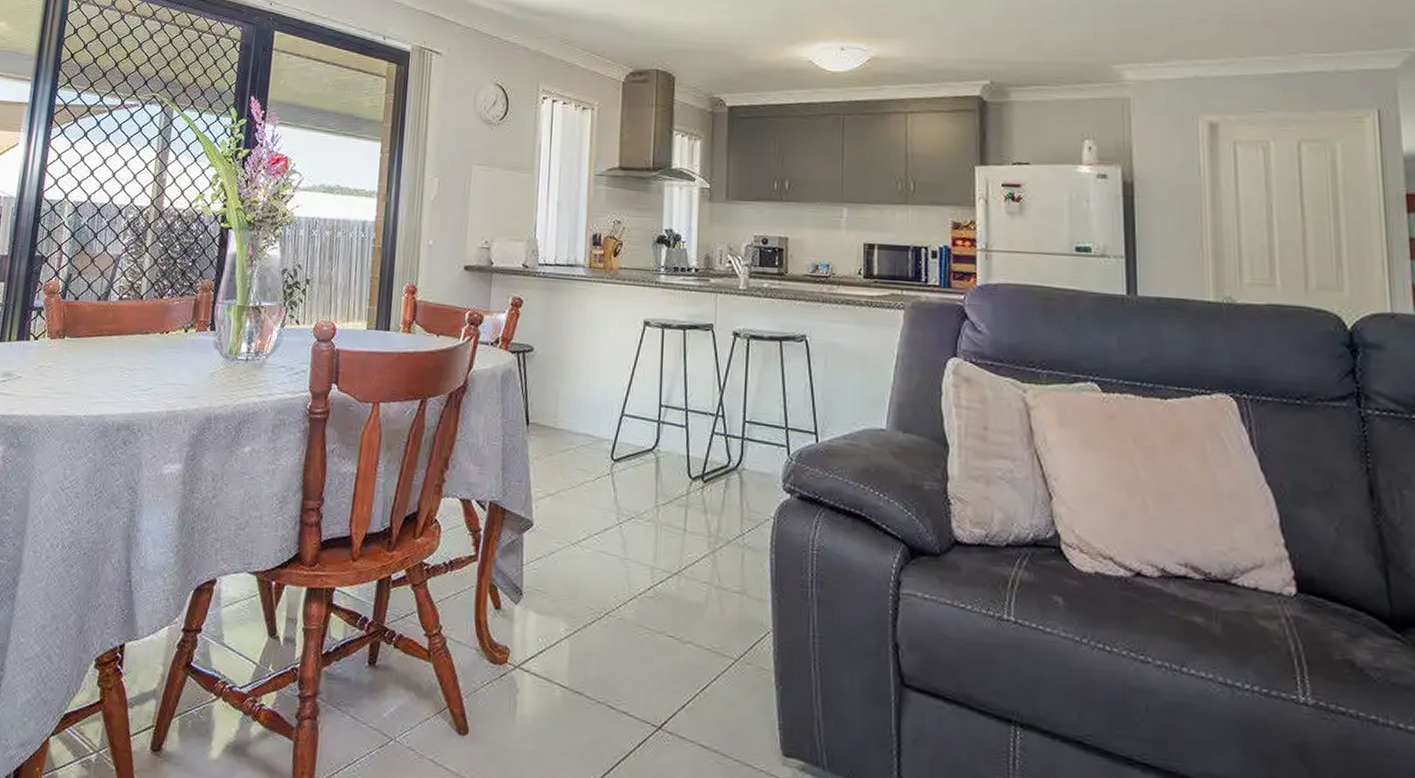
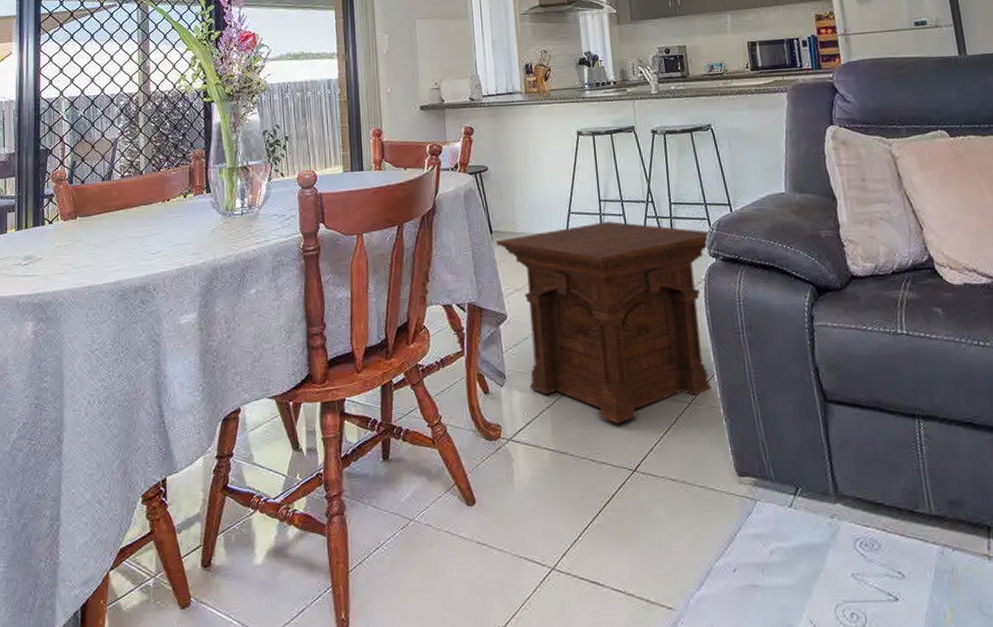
side table: none [532,431,789,670] -> present [496,221,712,424]

